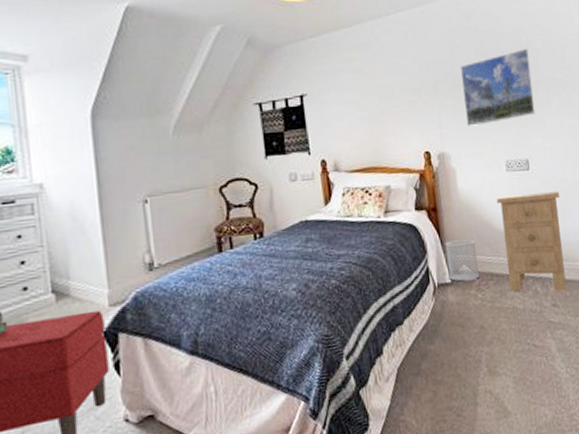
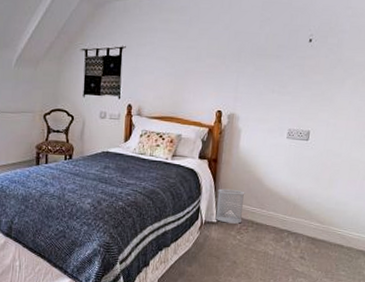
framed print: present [461,48,536,127] -> none [260,28,336,95]
nightstand: present [496,191,567,292] -> none [266,160,331,248]

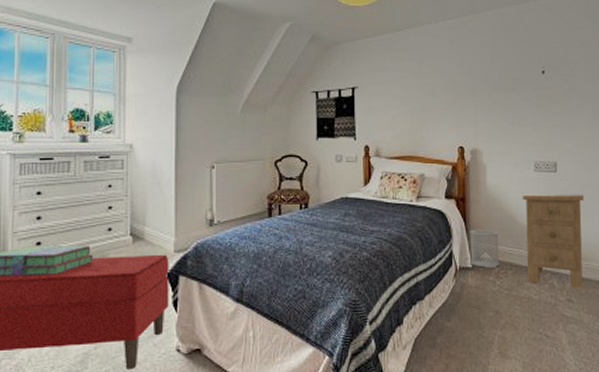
nightstand: none [266,160,331,248] -> present [522,194,584,289]

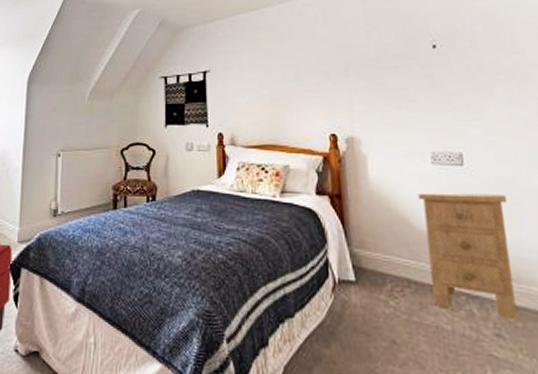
wastebasket: present [470,229,500,268] -> none [350,233,393,283]

